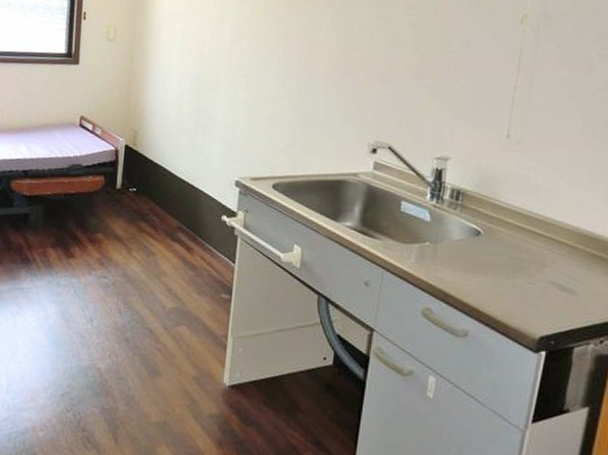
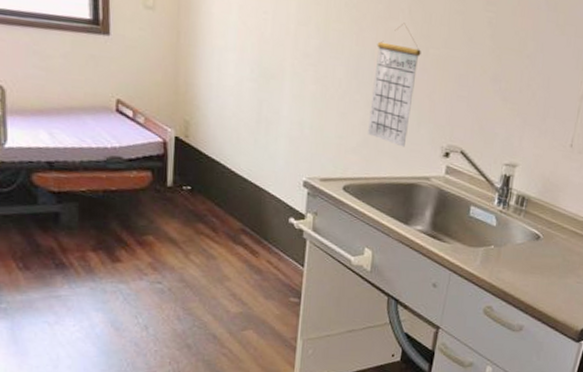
calendar: none [296,32,345,146] -> present [368,23,421,148]

